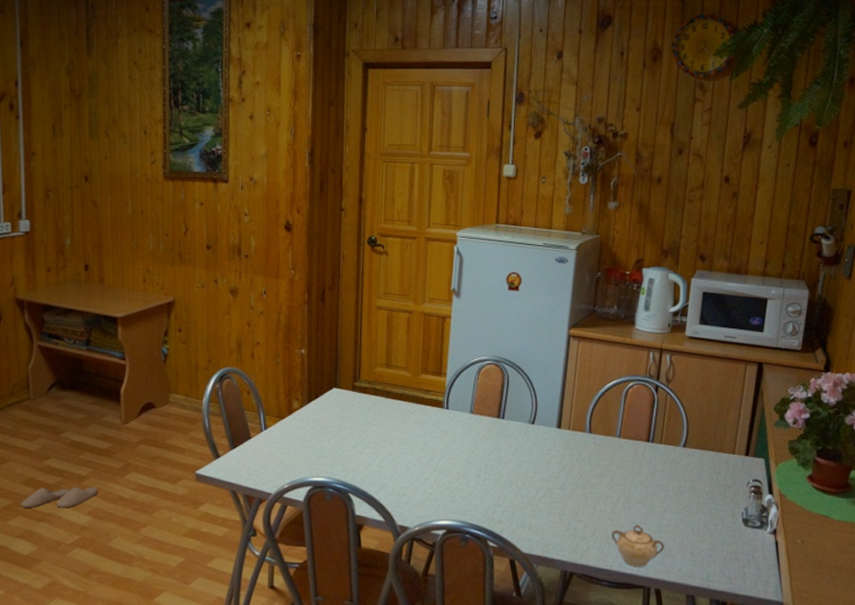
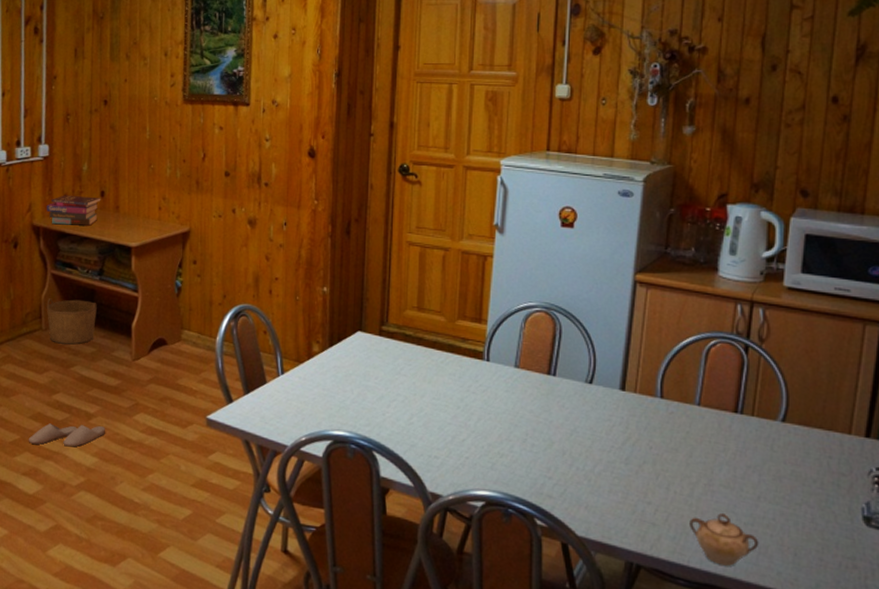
books: none [30,269,85,298] -> present [46,195,101,226]
basket: none [34,369,86,412] -> present [46,298,98,345]

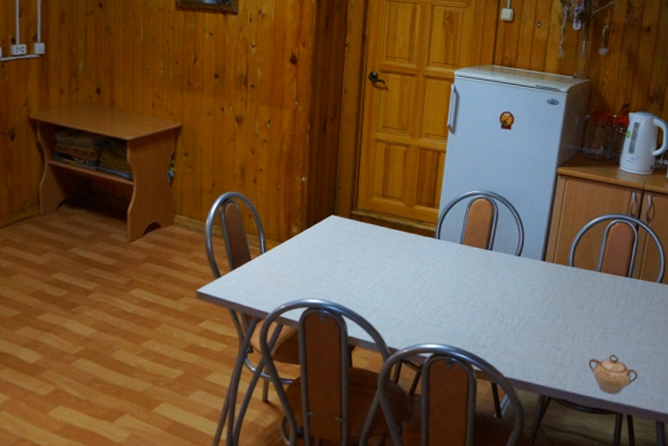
slippers: present [28,423,105,447] -> none [28,300,103,320]
books: present [46,195,101,226] -> none [43,91,97,120]
basket: present [46,298,98,345] -> none [44,186,95,229]

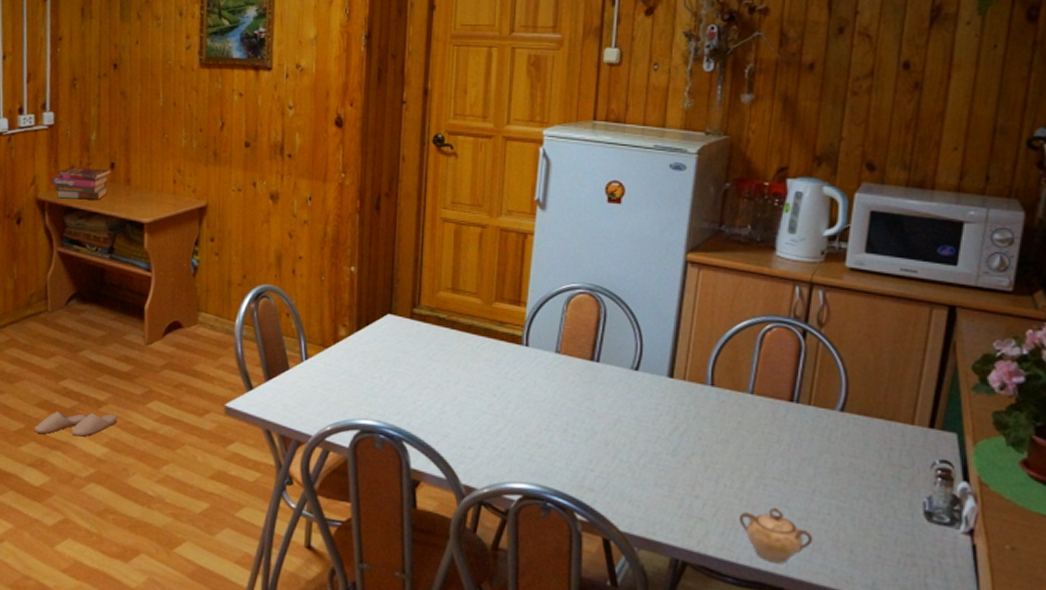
slippers: none [28,300,103,320] -> present [34,411,116,437]
books: none [43,91,97,120] -> present [52,166,111,200]

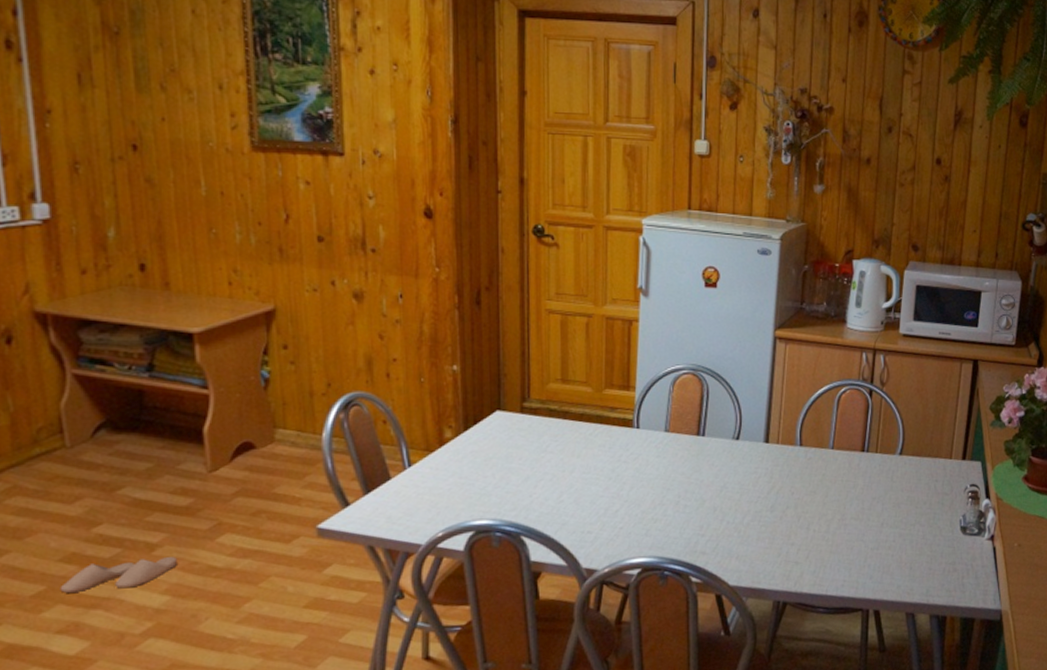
books: present [52,166,111,200] -> none [54,270,141,310]
sugar bowl: present [739,508,813,563] -> none [827,543,883,589]

